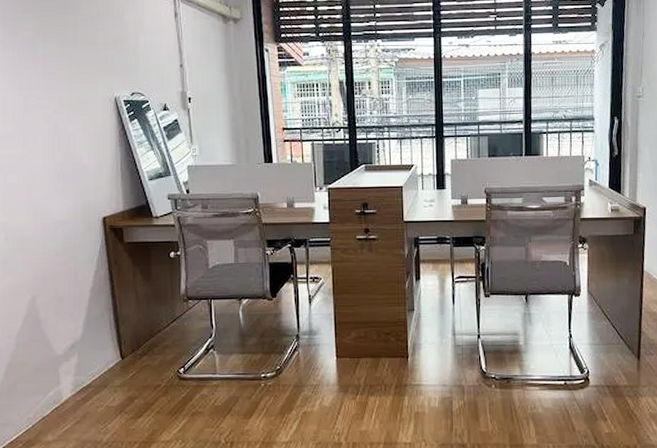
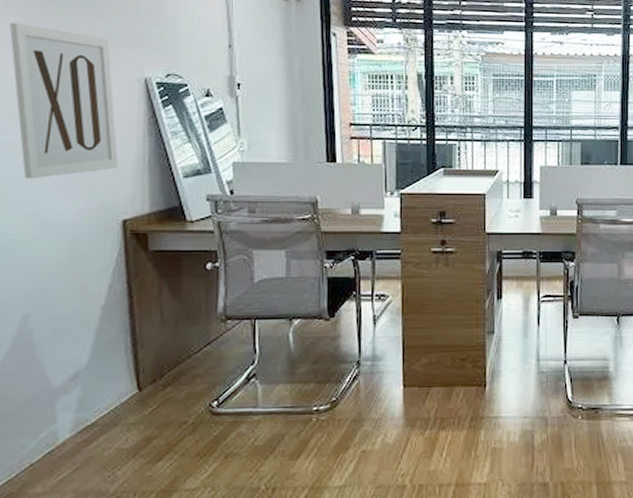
wall art: none [9,56,98,186] -> present [9,22,119,179]

